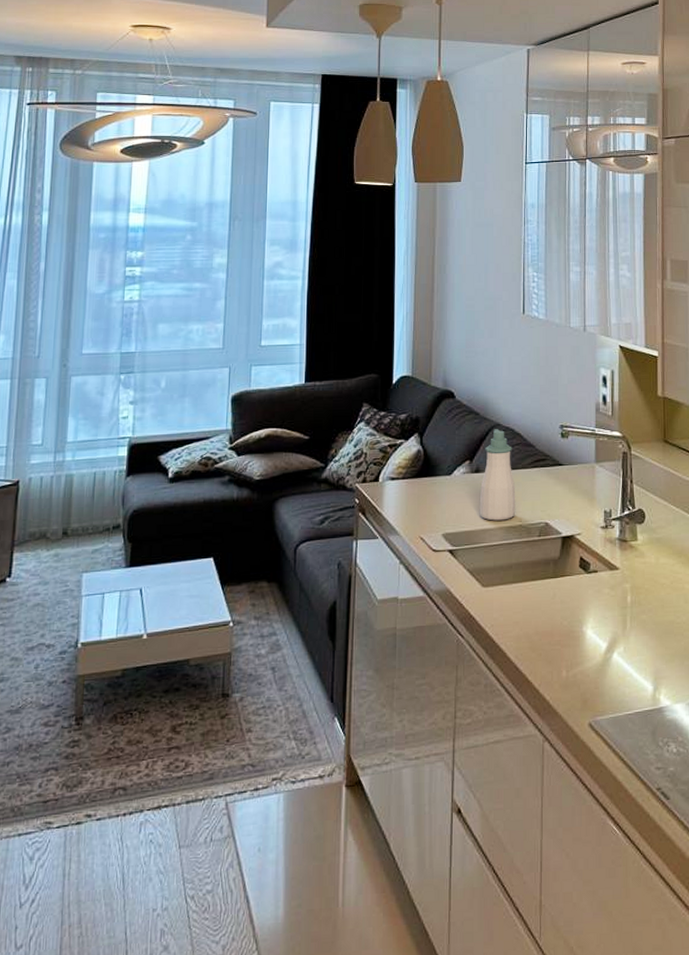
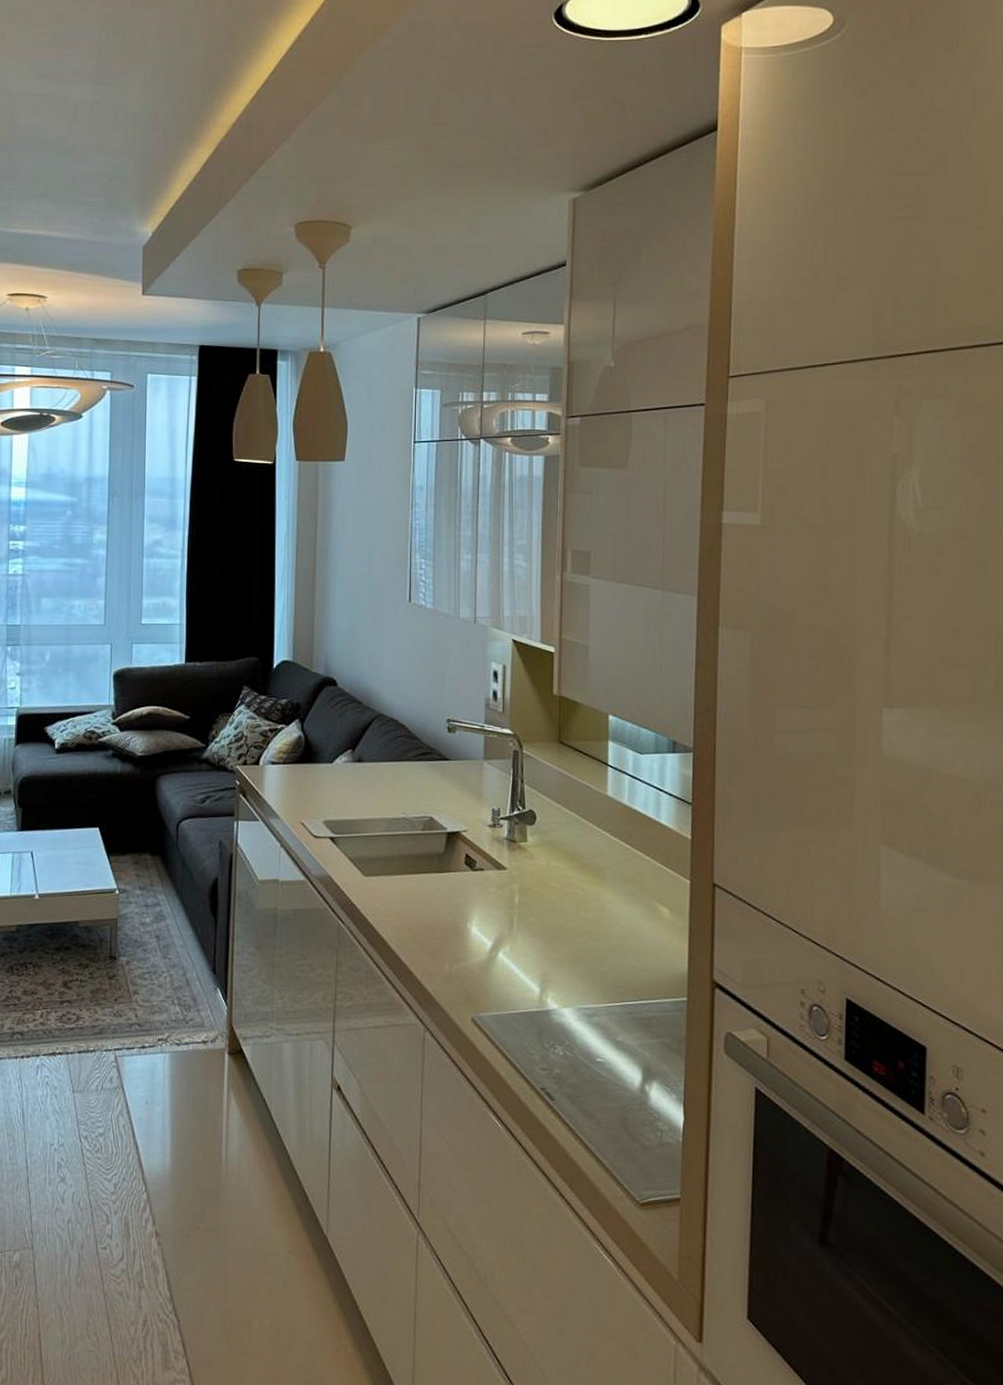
soap bottle: present [479,429,516,521] -> none [361,719,399,812]

